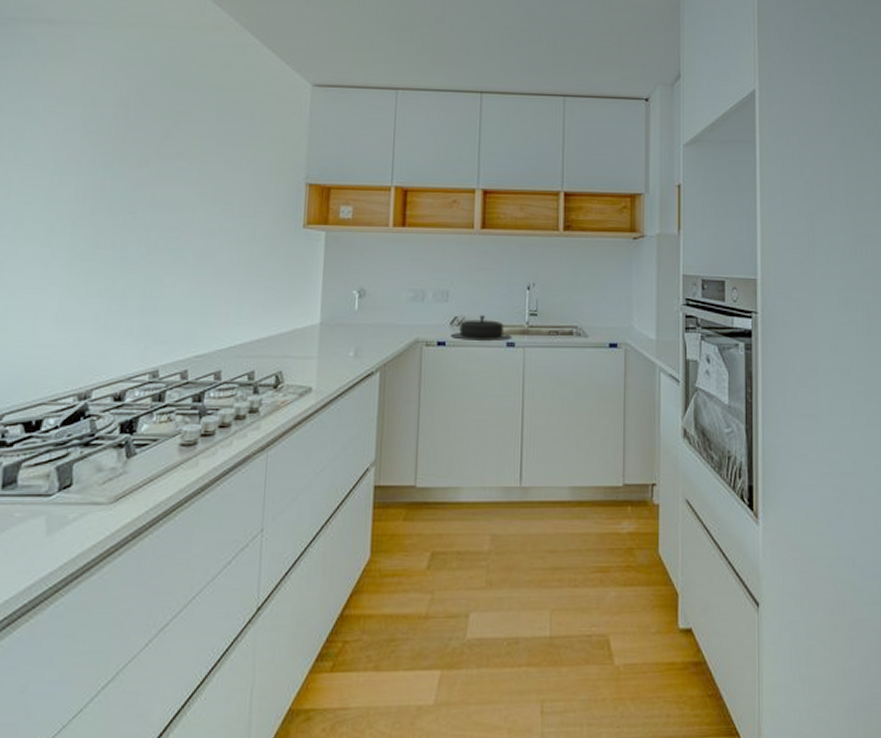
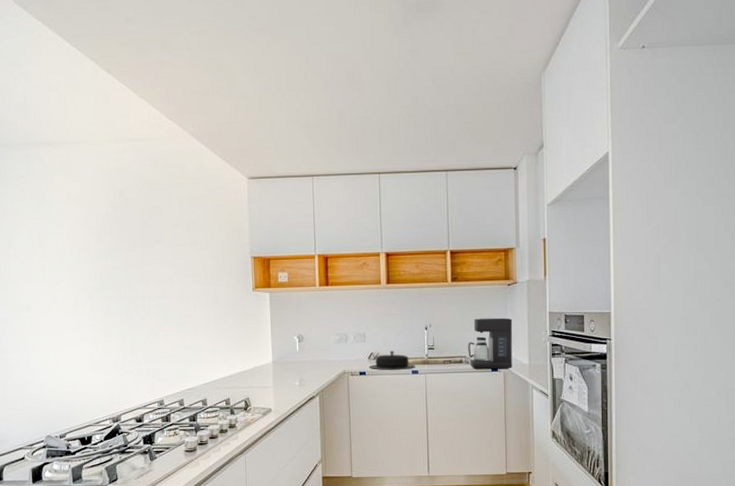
coffee maker: none [580,278,638,345] -> present [468,317,513,369]

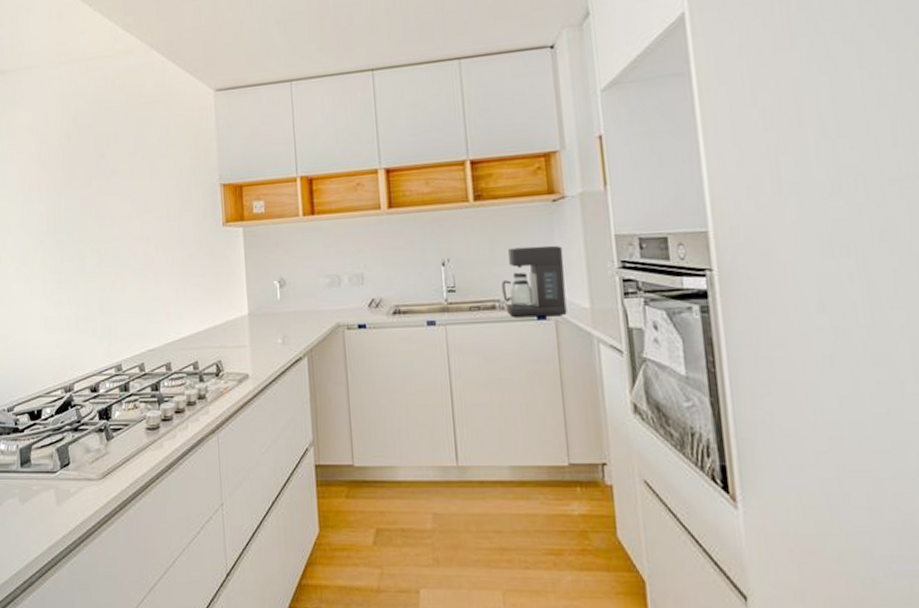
cooking pot: present [369,351,416,370] -> none [370,295,432,322]

